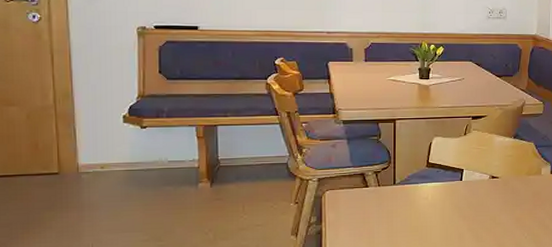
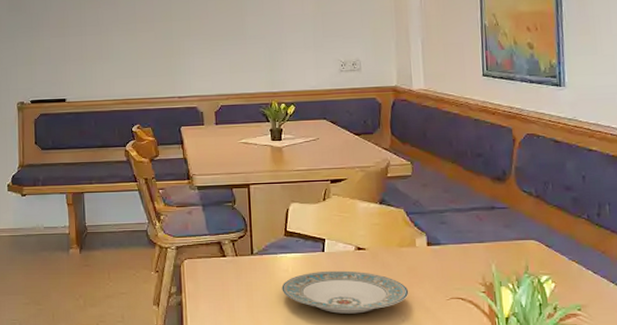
plate: none [421,196,533,234] -> present [281,270,409,314]

